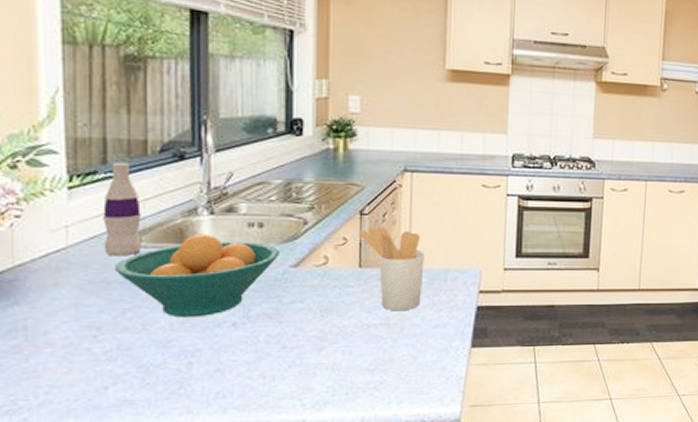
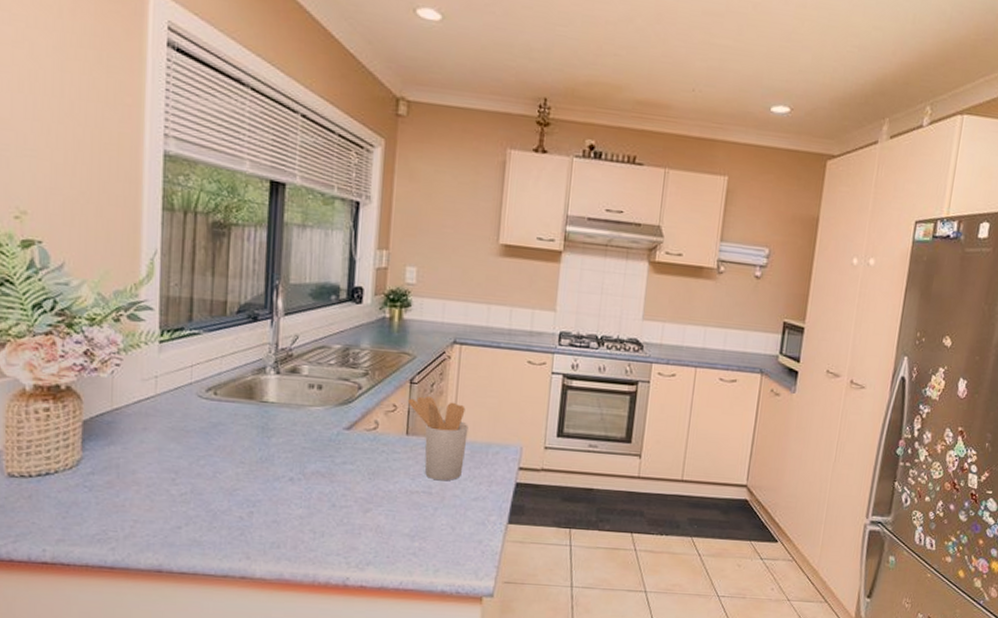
bottle: present [103,162,141,256] -> none [185,320,218,408]
fruit bowl: present [115,234,279,318] -> none [194,391,335,470]

